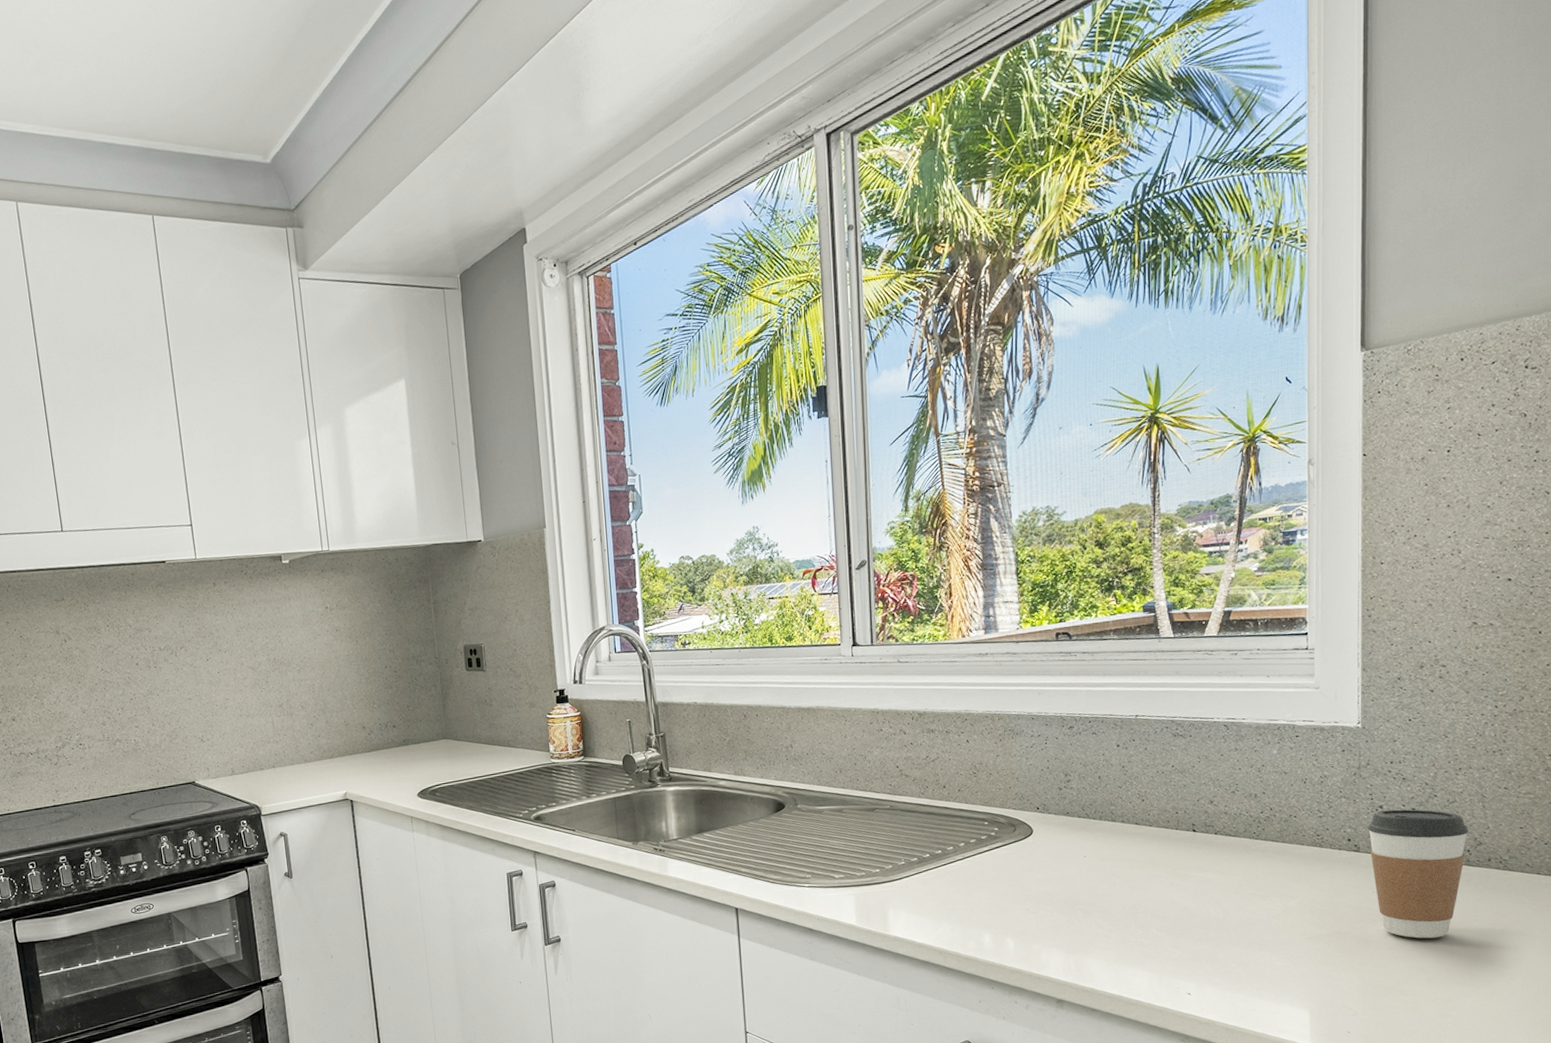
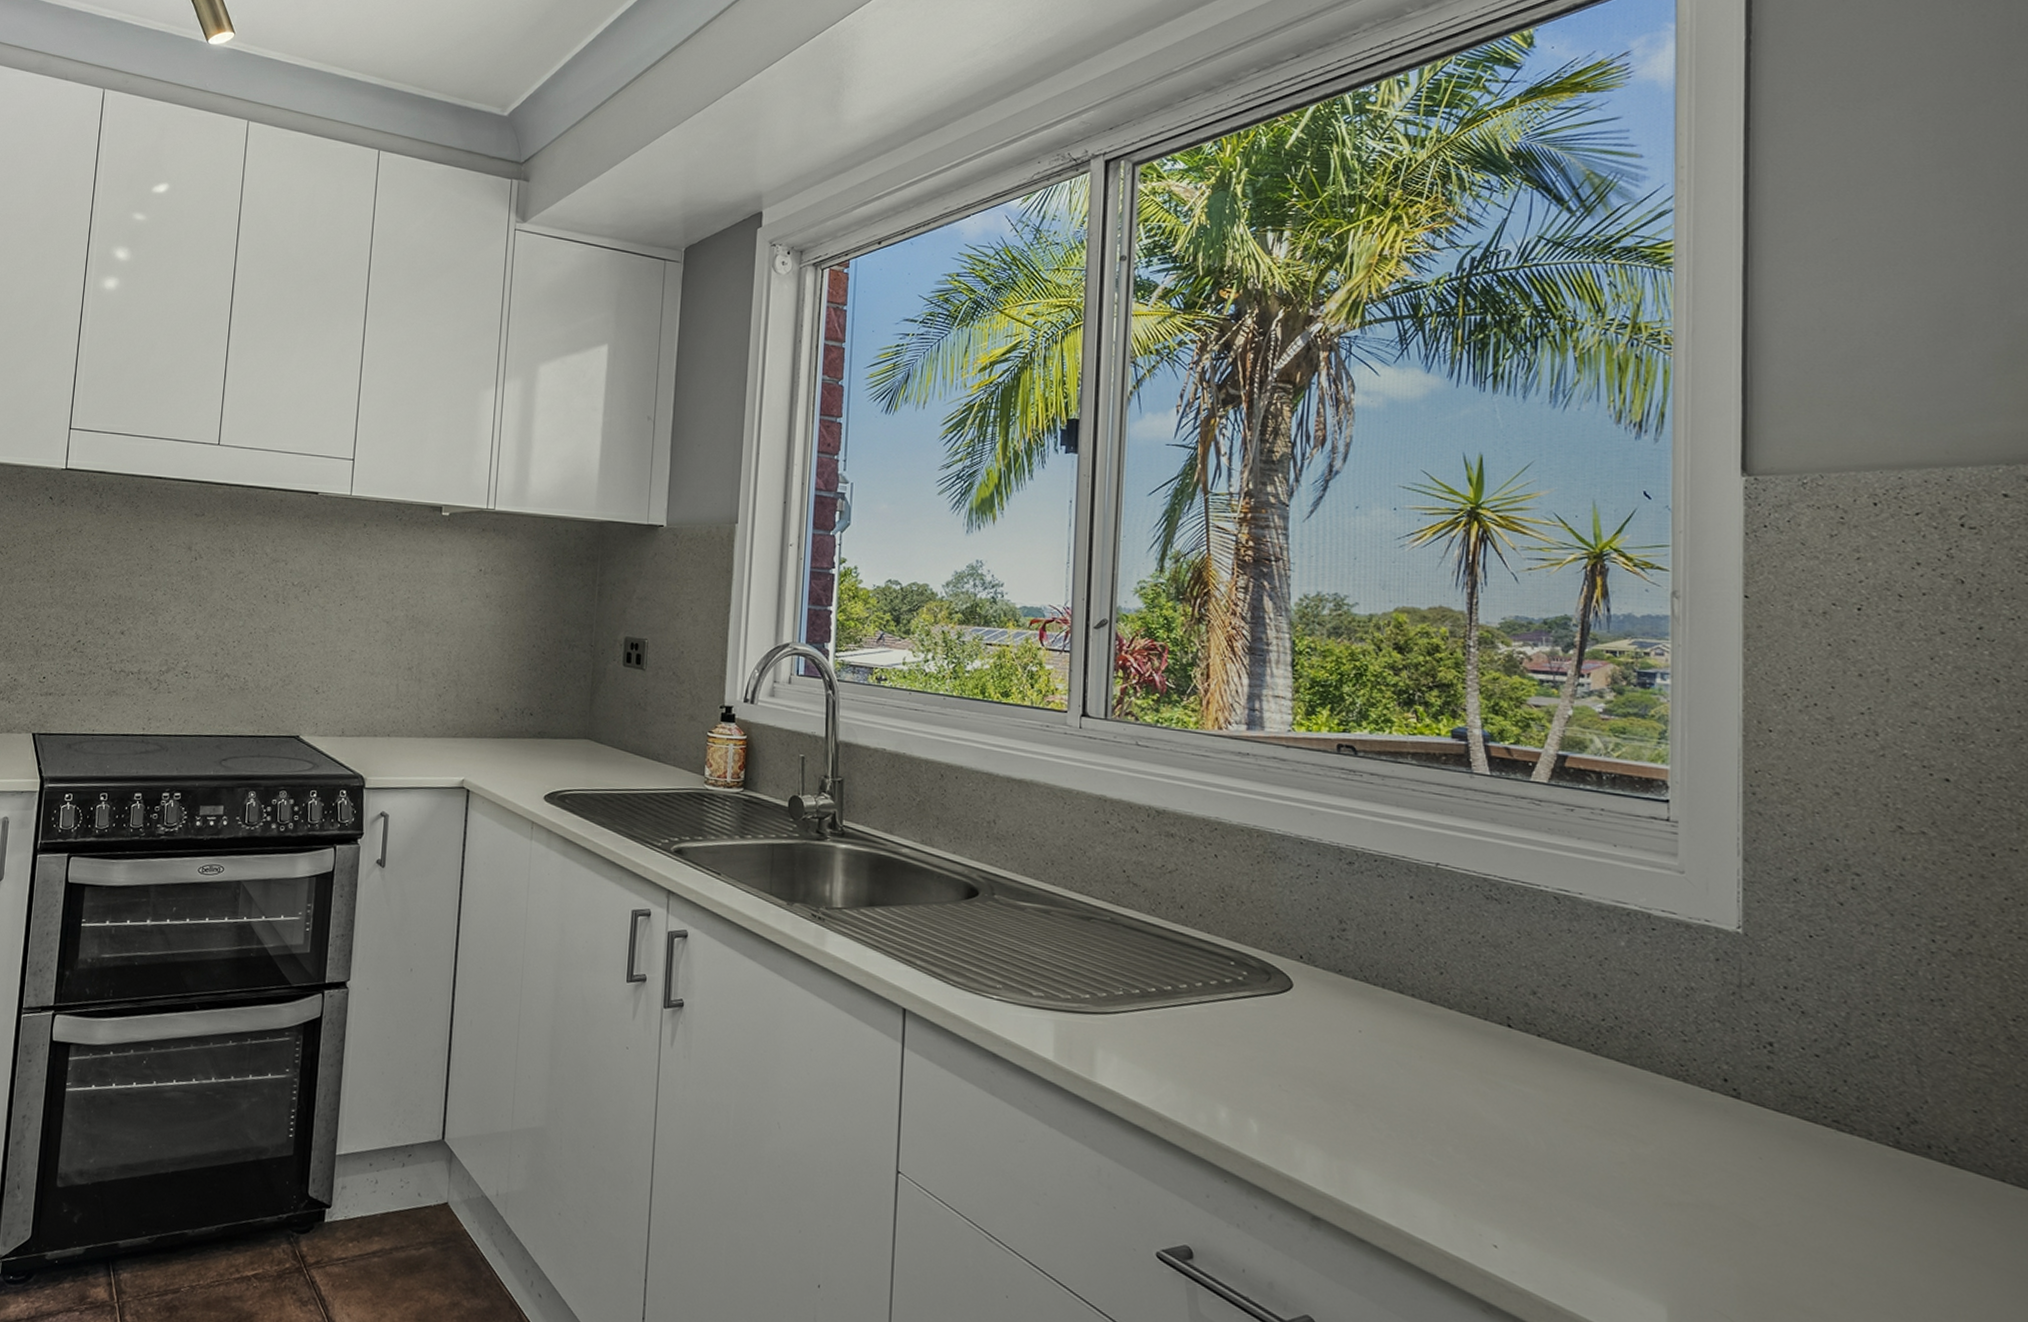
coffee cup: present [1367,809,1469,939] -> none [1751,1049,1898,1242]

